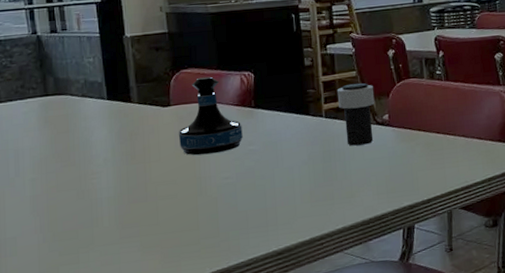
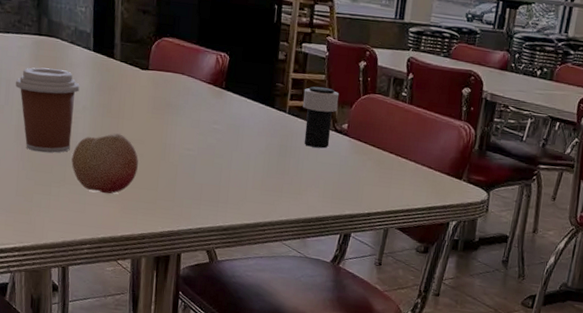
coffee cup: none [25,126,97,220] -> present [16,67,80,153]
fruit: none [98,178,174,248] -> present [71,133,138,194]
tequila bottle: present [178,76,243,156] -> none [151,48,211,125]

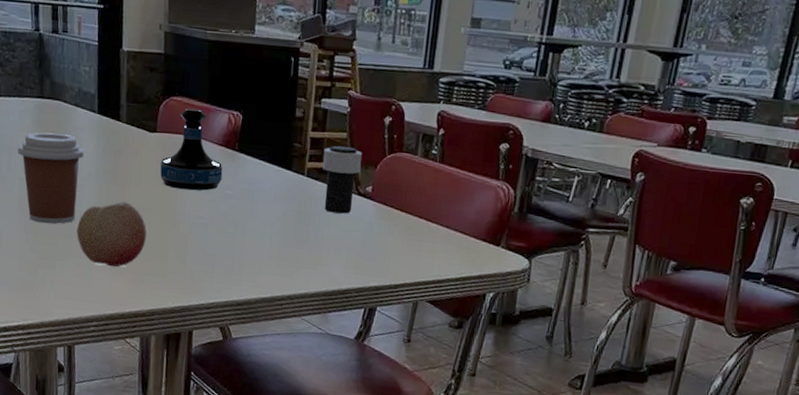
tequila bottle: none [151,48,211,125] -> present [160,108,223,191]

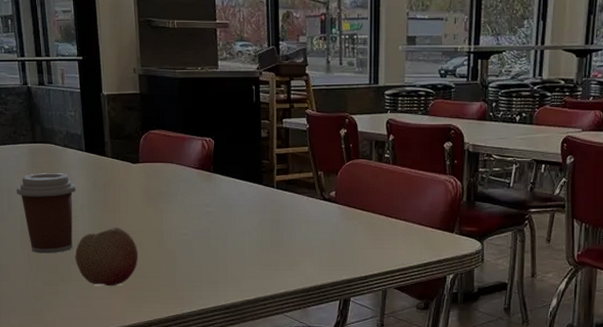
tequila bottle: present [160,108,223,191] -> none [145,139,201,211]
cup: present [322,145,363,214] -> none [289,158,324,218]

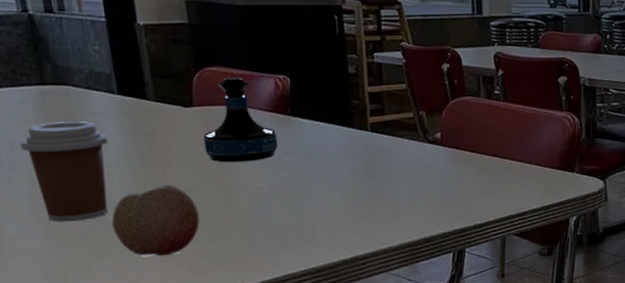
tequila bottle: none [145,139,201,211] -> present [203,77,278,163]

